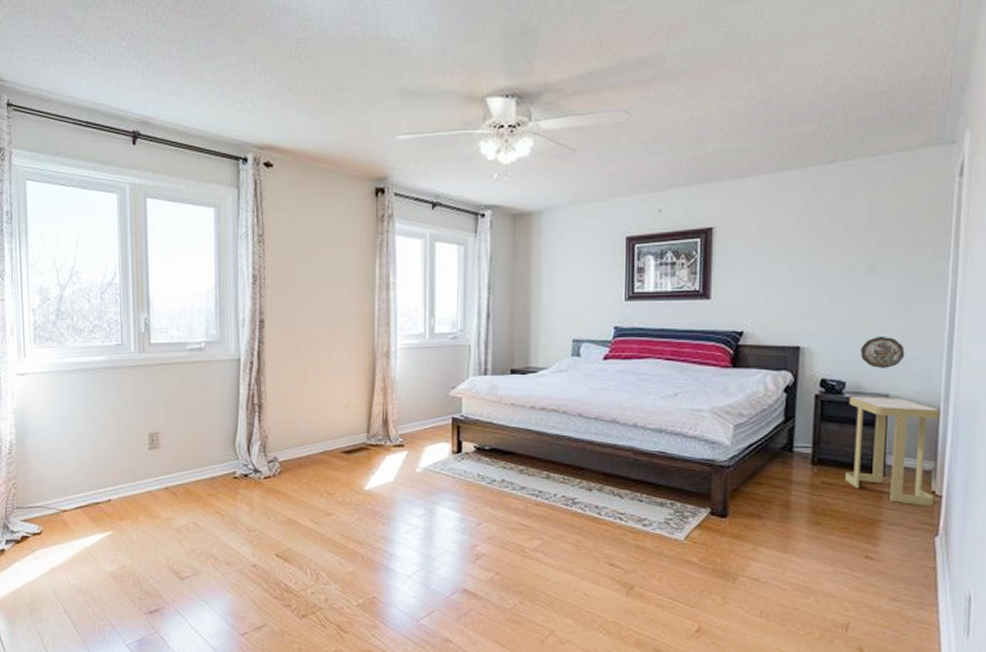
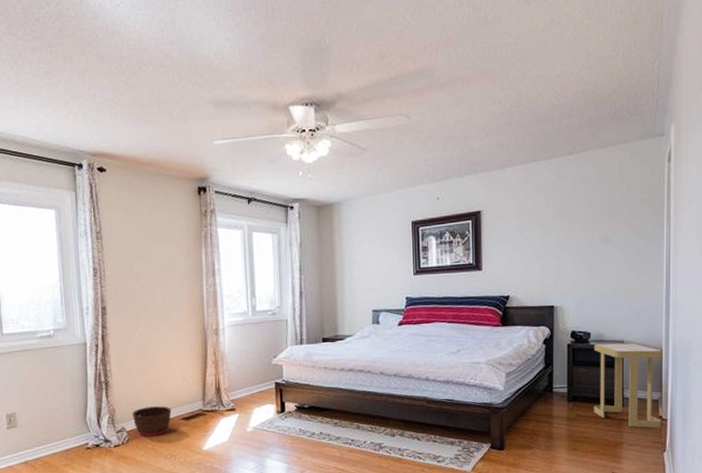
basket: none [286,436,331,470] -> present [132,406,172,437]
decorative plate: present [861,335,905,368] -> none [601,293,634,320]

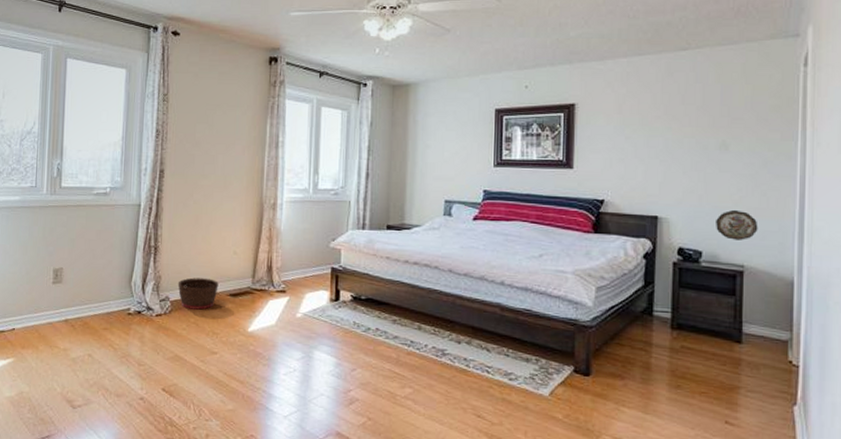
side table: present [594,343,663,429] -> none [704,265,794,376]
decorative plate: none [601,293,634,320] -> present [716,209,758,240]

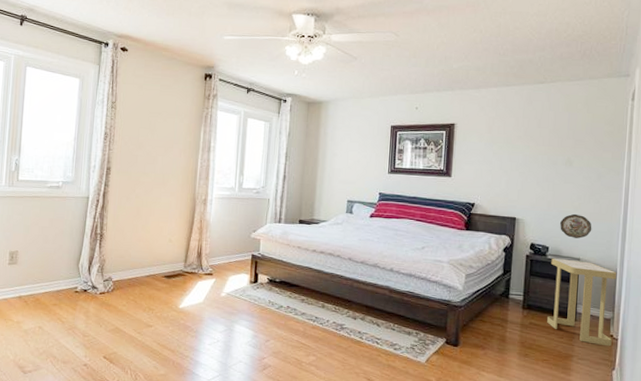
basket: present [177,277,219,310] -> none [119,261,155,289]
side table: none [704,265,794,376] -> present [547,258,617,347]

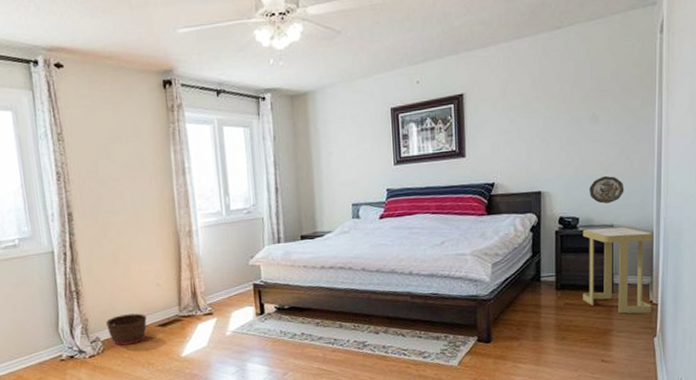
basket: none [119,261,155,289] -> present [105,313,147,346]

